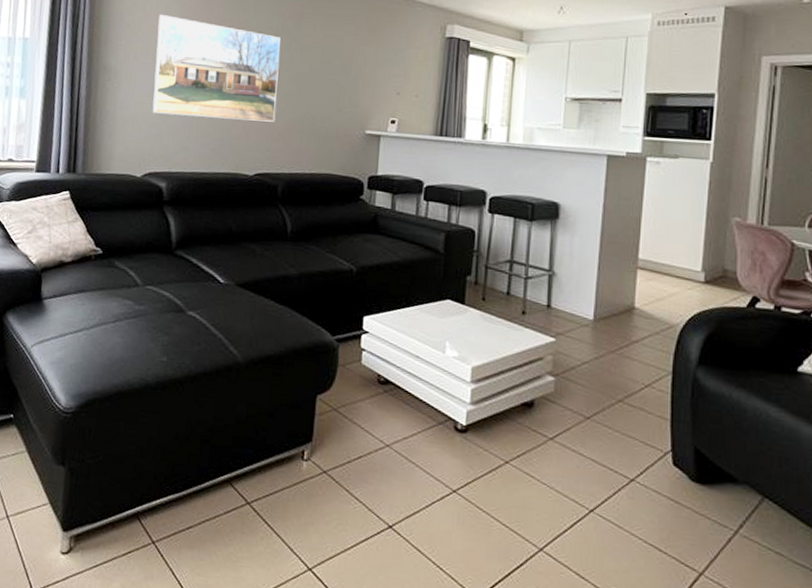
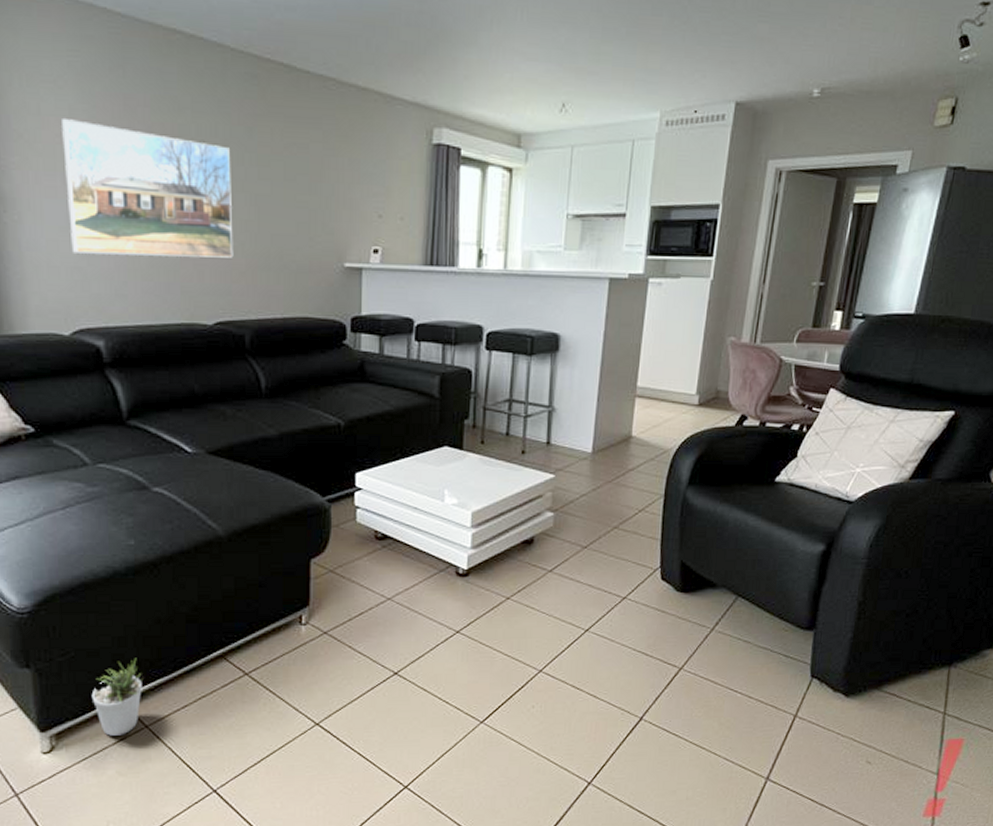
potted plant: none [110,470,157,548] -> present [91,657,144,736]

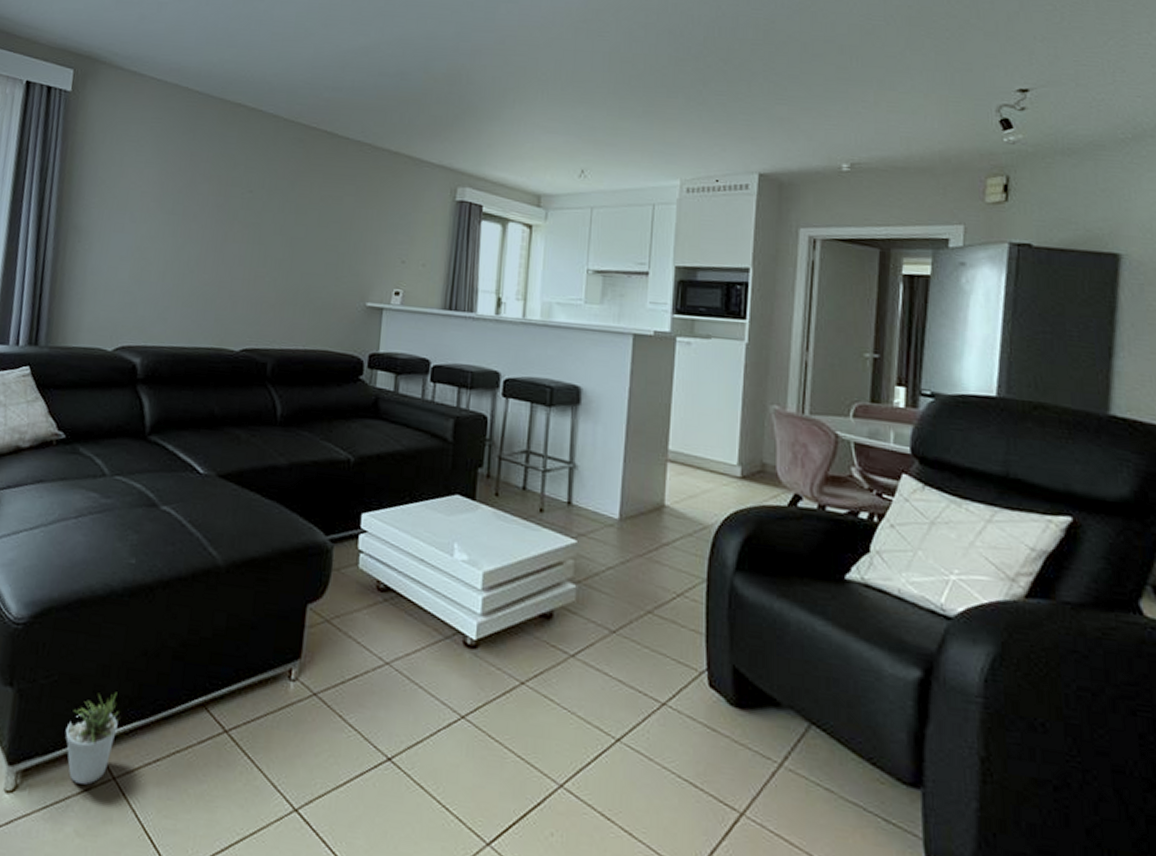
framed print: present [62,119,234,258] -> none [127,170,273,292]

